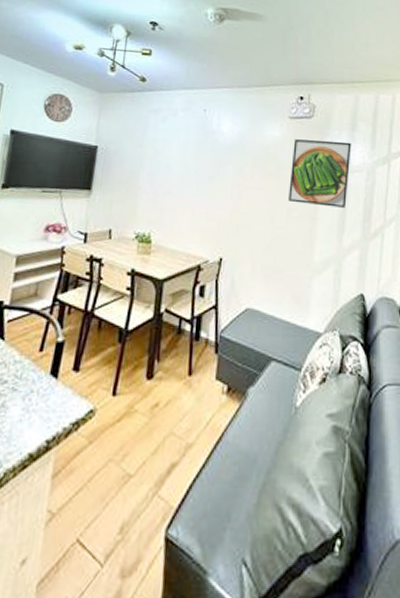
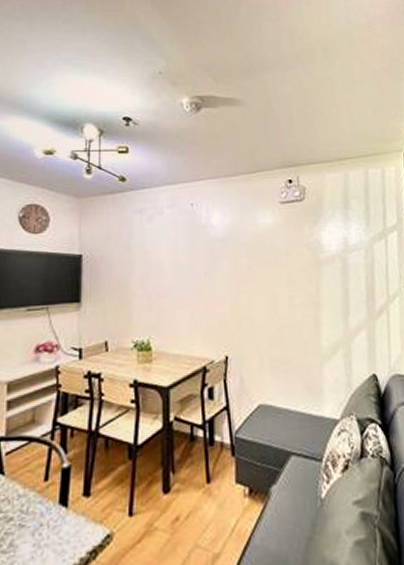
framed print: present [288,139,351,208] -> none [287,221,348,290]

